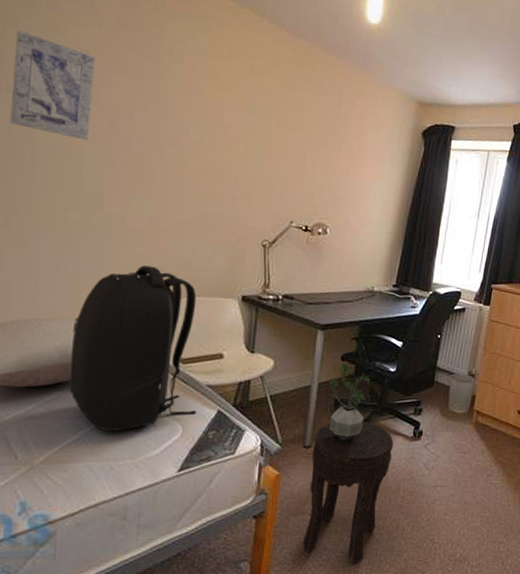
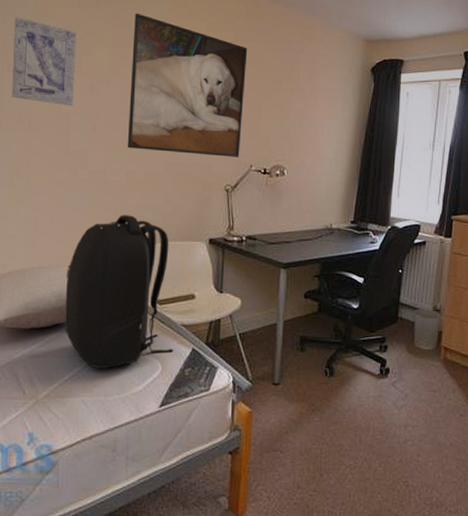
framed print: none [151,43,294,212] -> present [127,13,248,157]
side table: present [303,421,394,565] -> none [277,358,361,504]
potted plant: present [329,363,371,442] -> none [294,300,334,379]

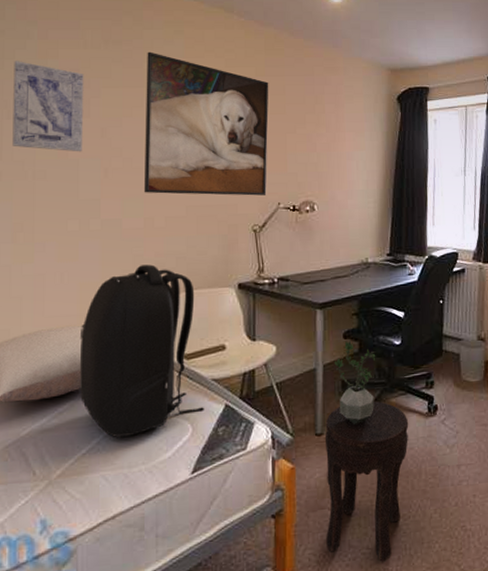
side table: none [277,358,361,504] -> present [324,400,409,562]
potted plant: none [294,300,334,379] -> present [333,340,376,425]

